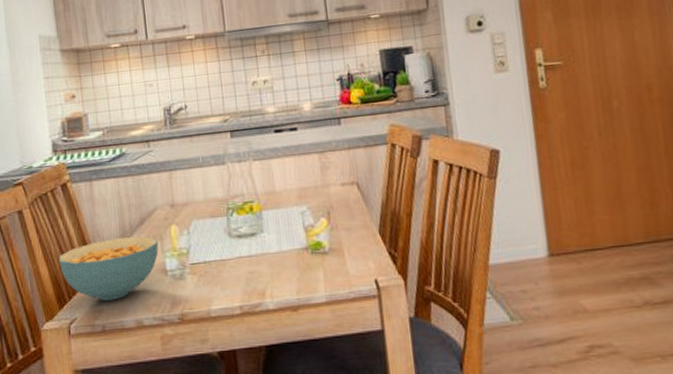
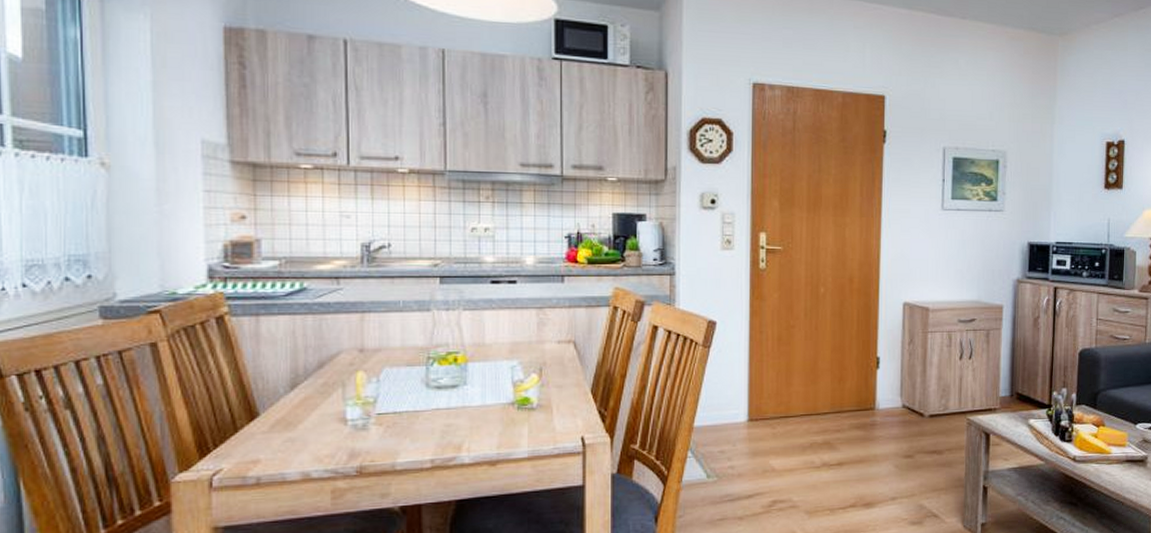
cereal bowl: present [59,236,159,301] -> none [205,381,338,451]

